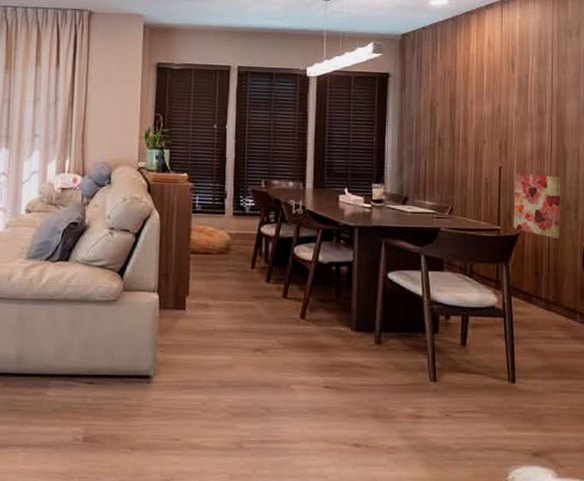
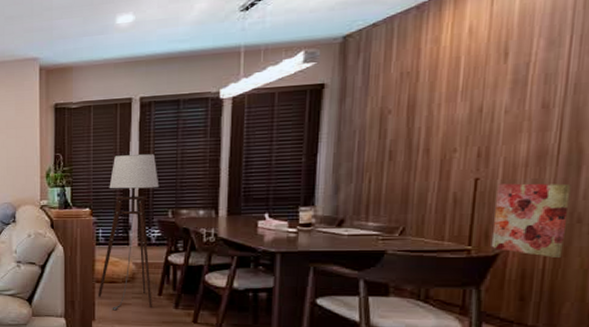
floor lamp: none [193,121,254,284] -> present [98,154,159,310]

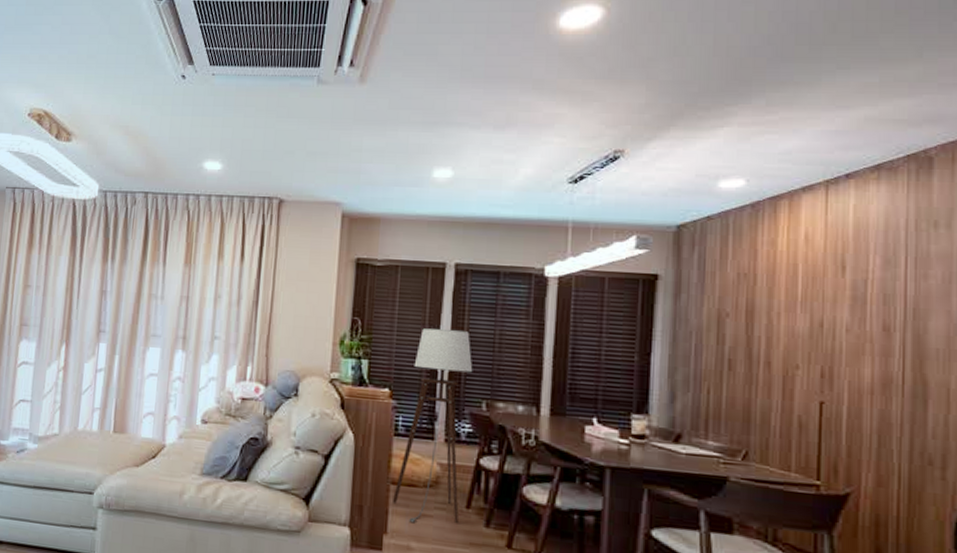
wall art: present [491,183,571,257] -> none [841,411,919,505]

